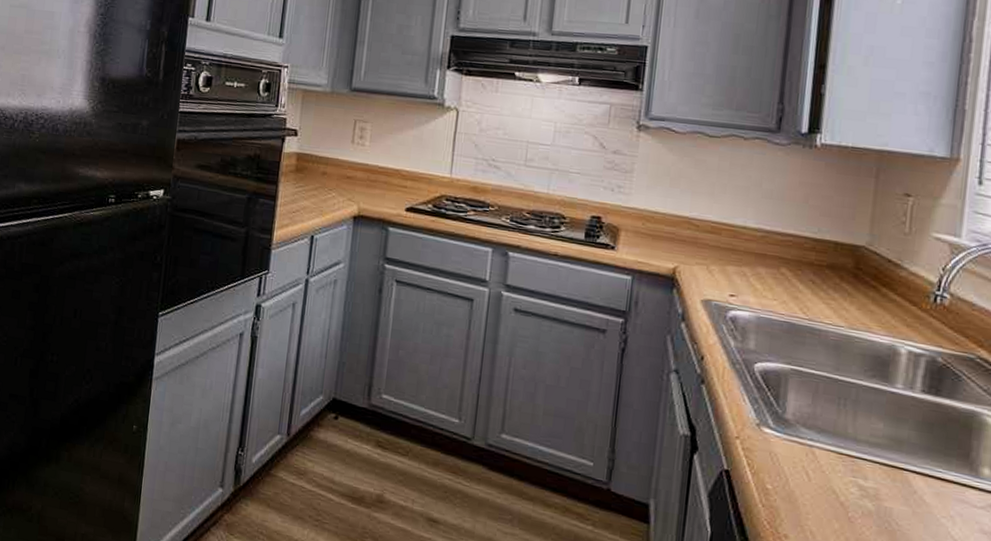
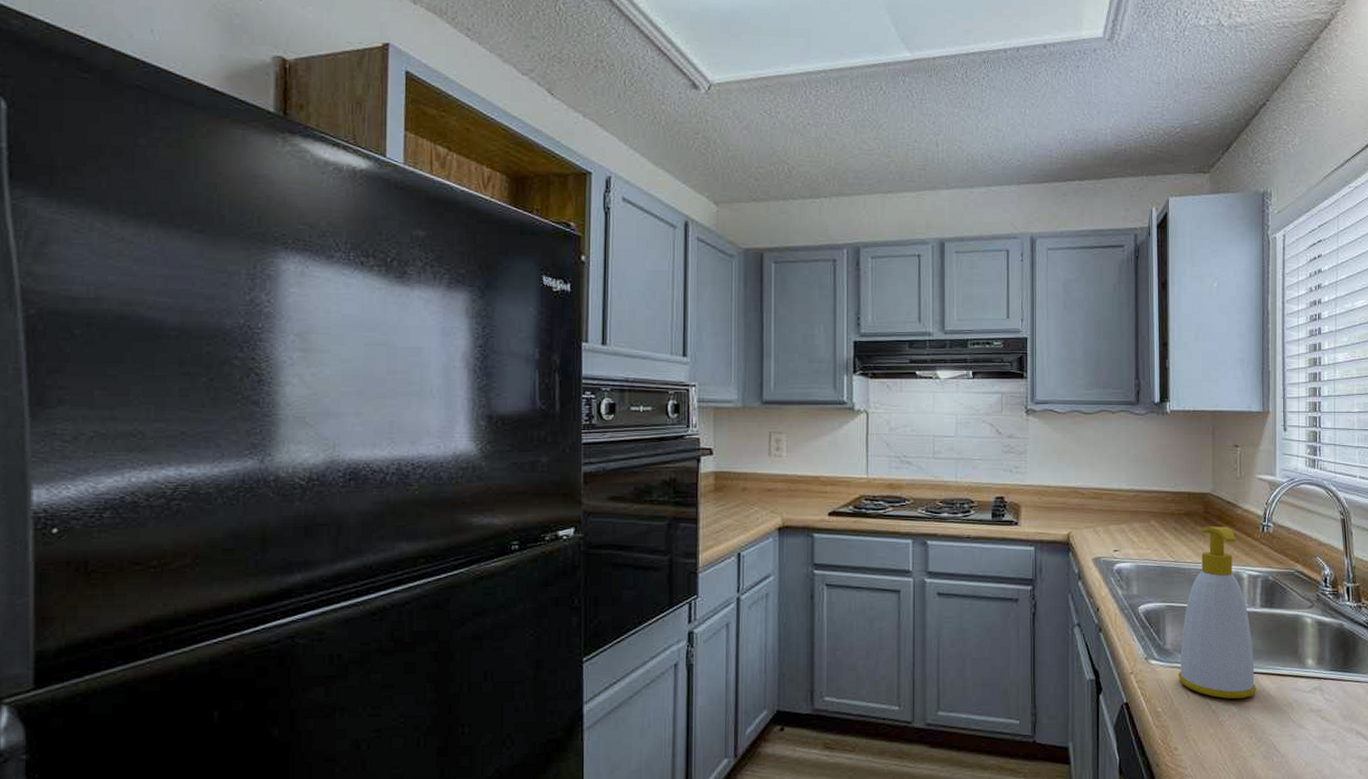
soap bottle: none [798,284,906,497] -> present [1178,526,1257,699]

